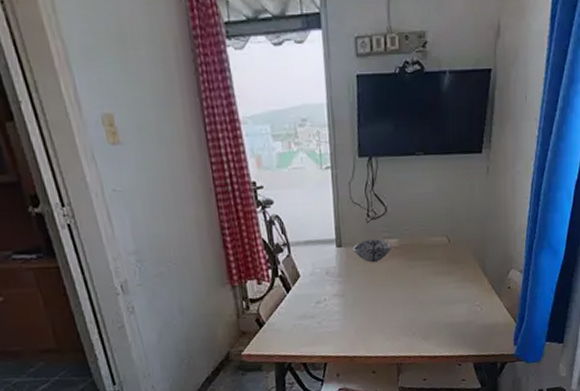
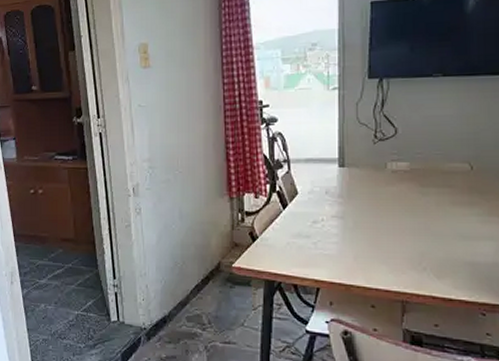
decorative bowl: present [352,239,392,262] -> none [356,161,401,185]

